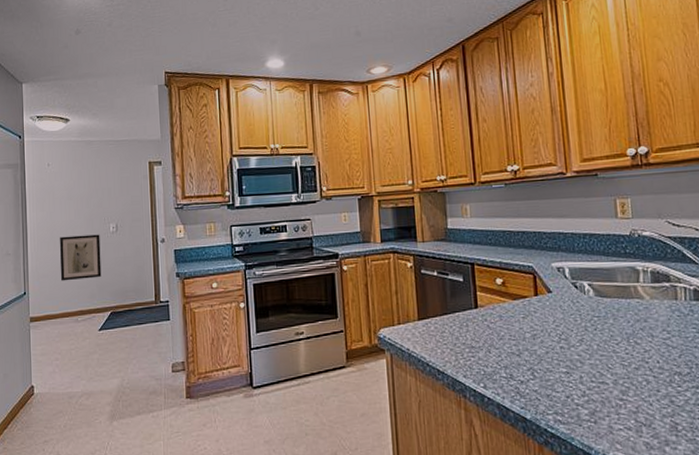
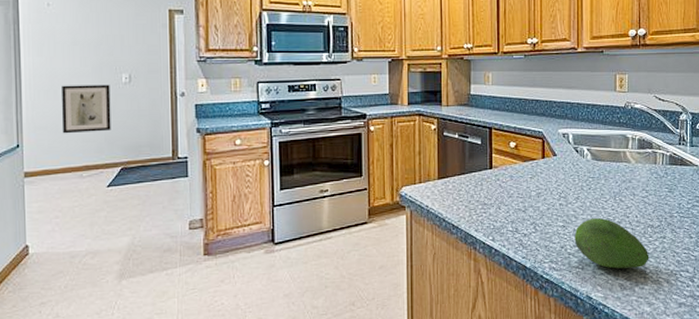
fruit: none [581,364,681,424] -> present [574,218,649,269]

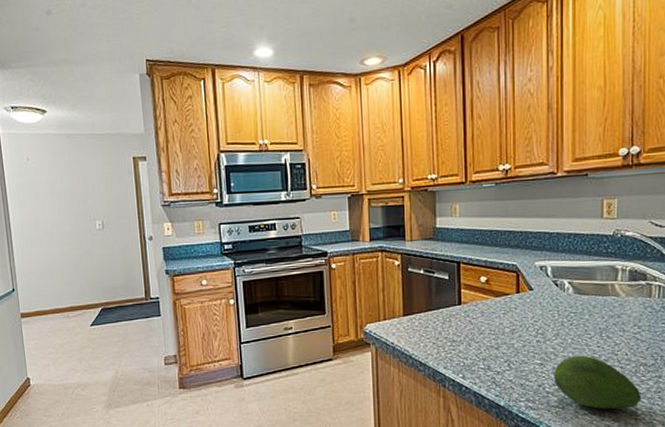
wall art: present [62,84,111,134] -> none [45,231,90,278]

